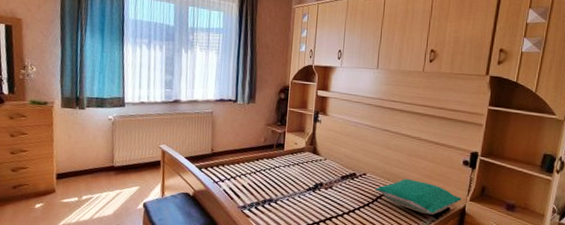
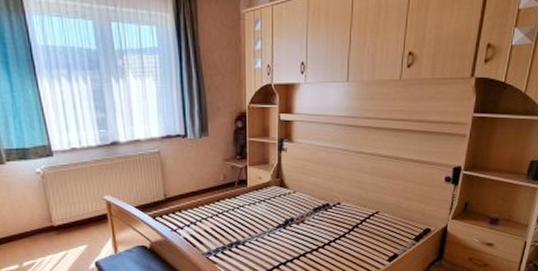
pillow: present [374,179,462,215] -> none [350,203,443,239]

